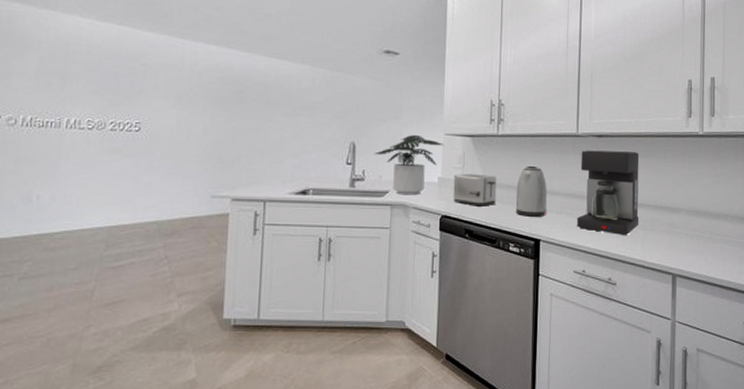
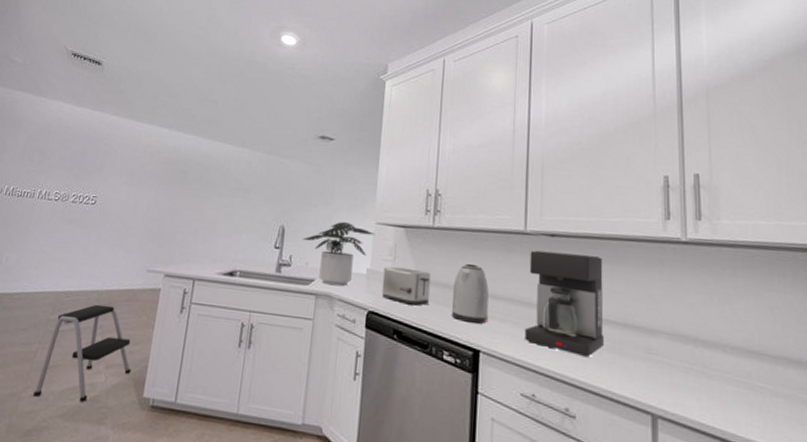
step stool: none [98,235,207,334] -> present [33,304,132,402]

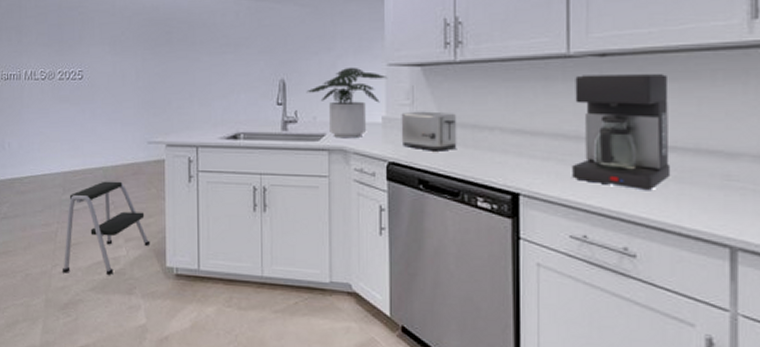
kettle: present [451,263,489,324] -> none [483,98,528,164]

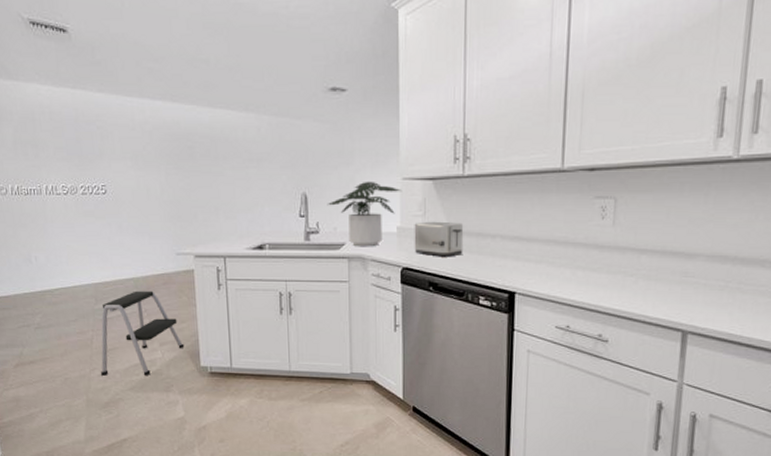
coffee maker: present [572,74,671,191] -> none [560,187,645,287]

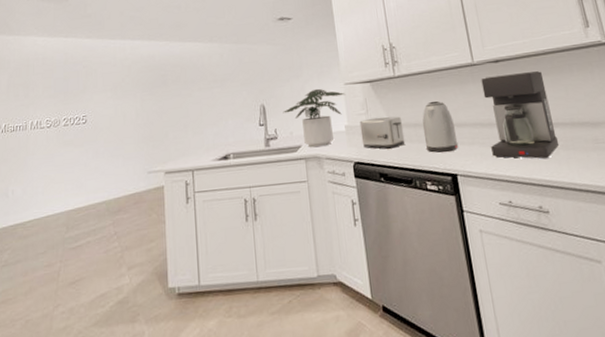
step stool: present [101,291,185,376] -> none [65,212,153,312]
kettle: none [485,209,524,267] -> present [422,101,459,153]
coffee maker: none [560,187,645,287] -> present [481,71,560,160]

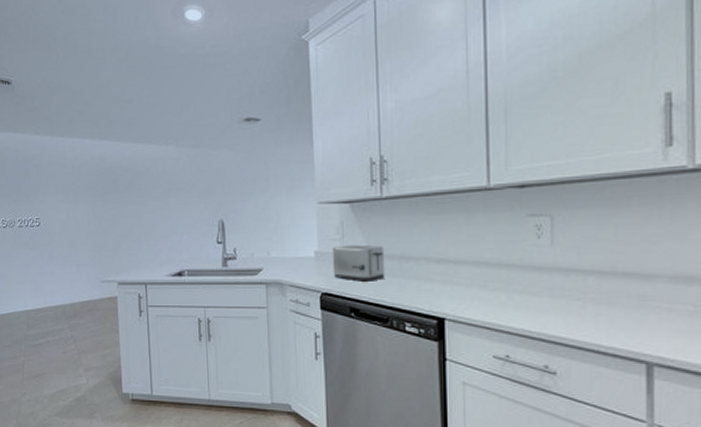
potted plant: present [282,88,346,148] -> none [243,206,319,273]
kettle: present [422,101,459,153] -> none [409,230,452,291]
coffee maker: present [481,71,560,160] -> none [494,202,589,313]

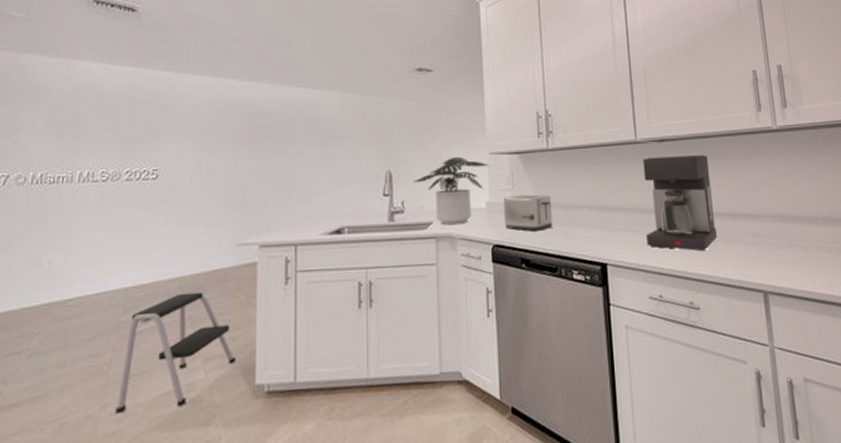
step stool: none [31,317,108,401] -> present [116,292,237,414]
potted plant: none [243,206,319,273] -> present [413,156,490,226]
coffee maker: none [494,202,589,313] -> present [642,155,718,252]

